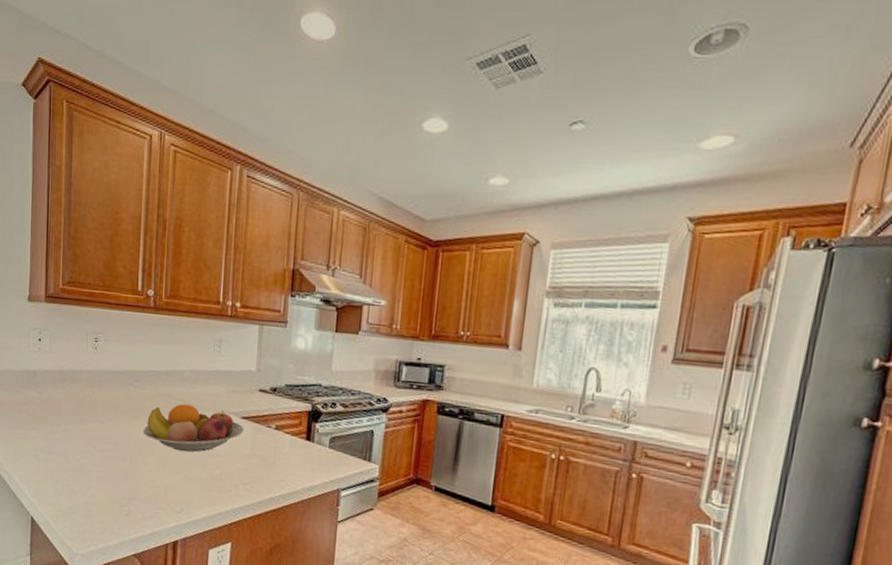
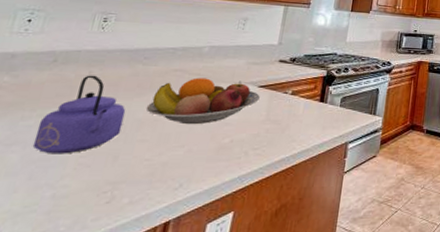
kettle: none [64,395,127,467] -> present [32,75,126,154]

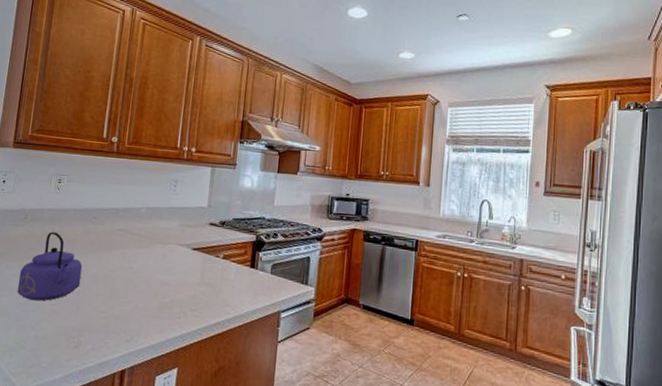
fruit bowl: present [146,78,260,125] -> none [98,238,194,283]

